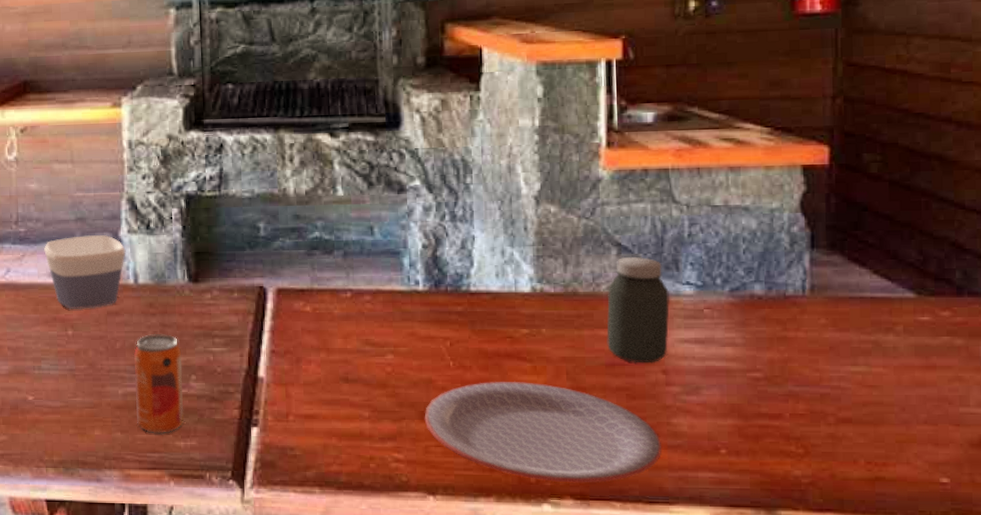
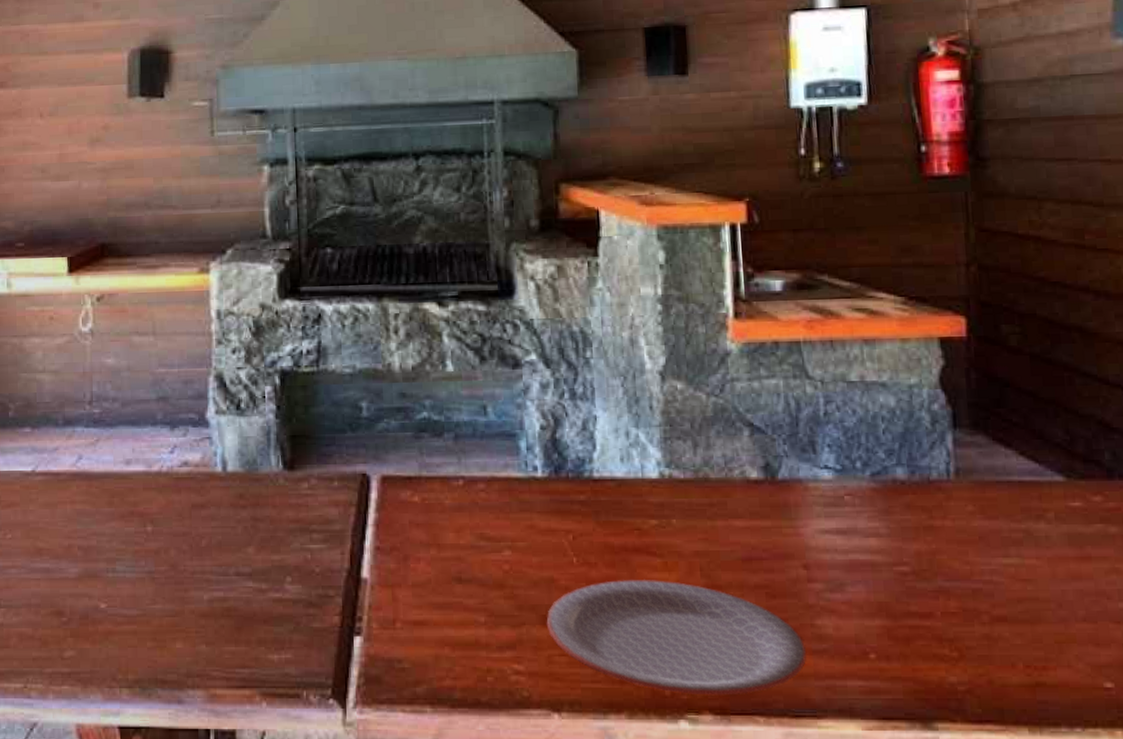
bowl: present [44,235,126,310] -> none [121,416,213,503]
beverage can: present [133,333,184,433] -> none [221,528,278,645]
jar: present [606,256,670,363] -> none [741,438,808,558]

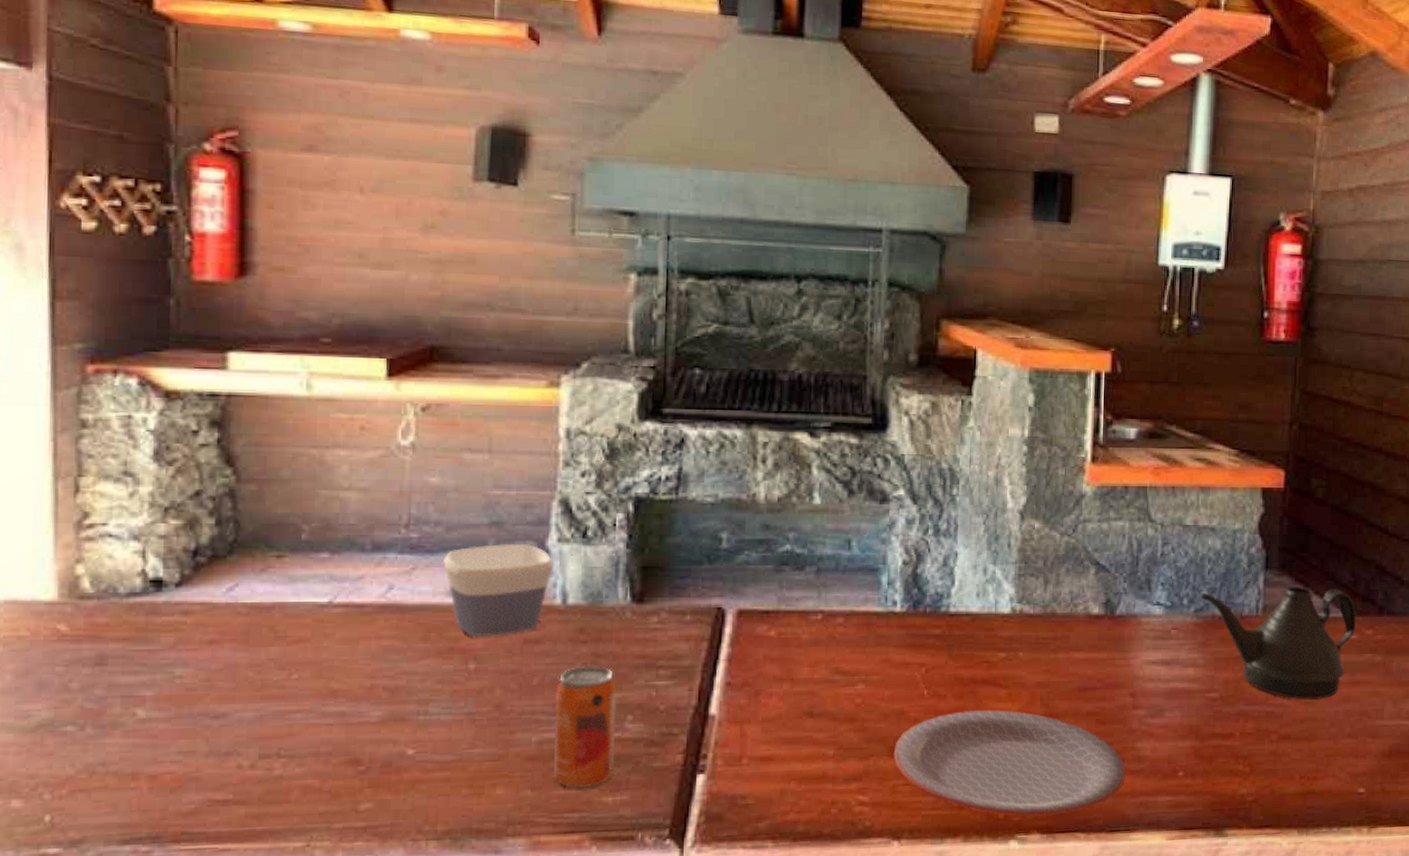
bowl: none [121,416,213,503] -> present [443,544,554,638]
beverage can: none [221,528,278,645] -> present [554,665,616,788]
teapot: none [876,446,1079,577] -> present [1201,586,1356,701]

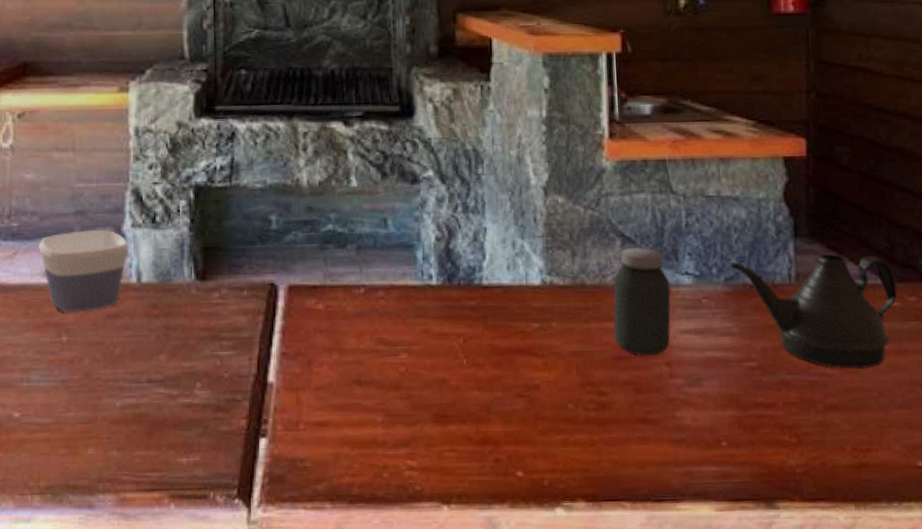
beverage can: present [554,665,616,788] -> none [134,337,188,449]
plate: present [893,709,1126,817] -> none [438,378,668,484]
jar: none [1081,576,1141,687] -> present [613,247,671,356]

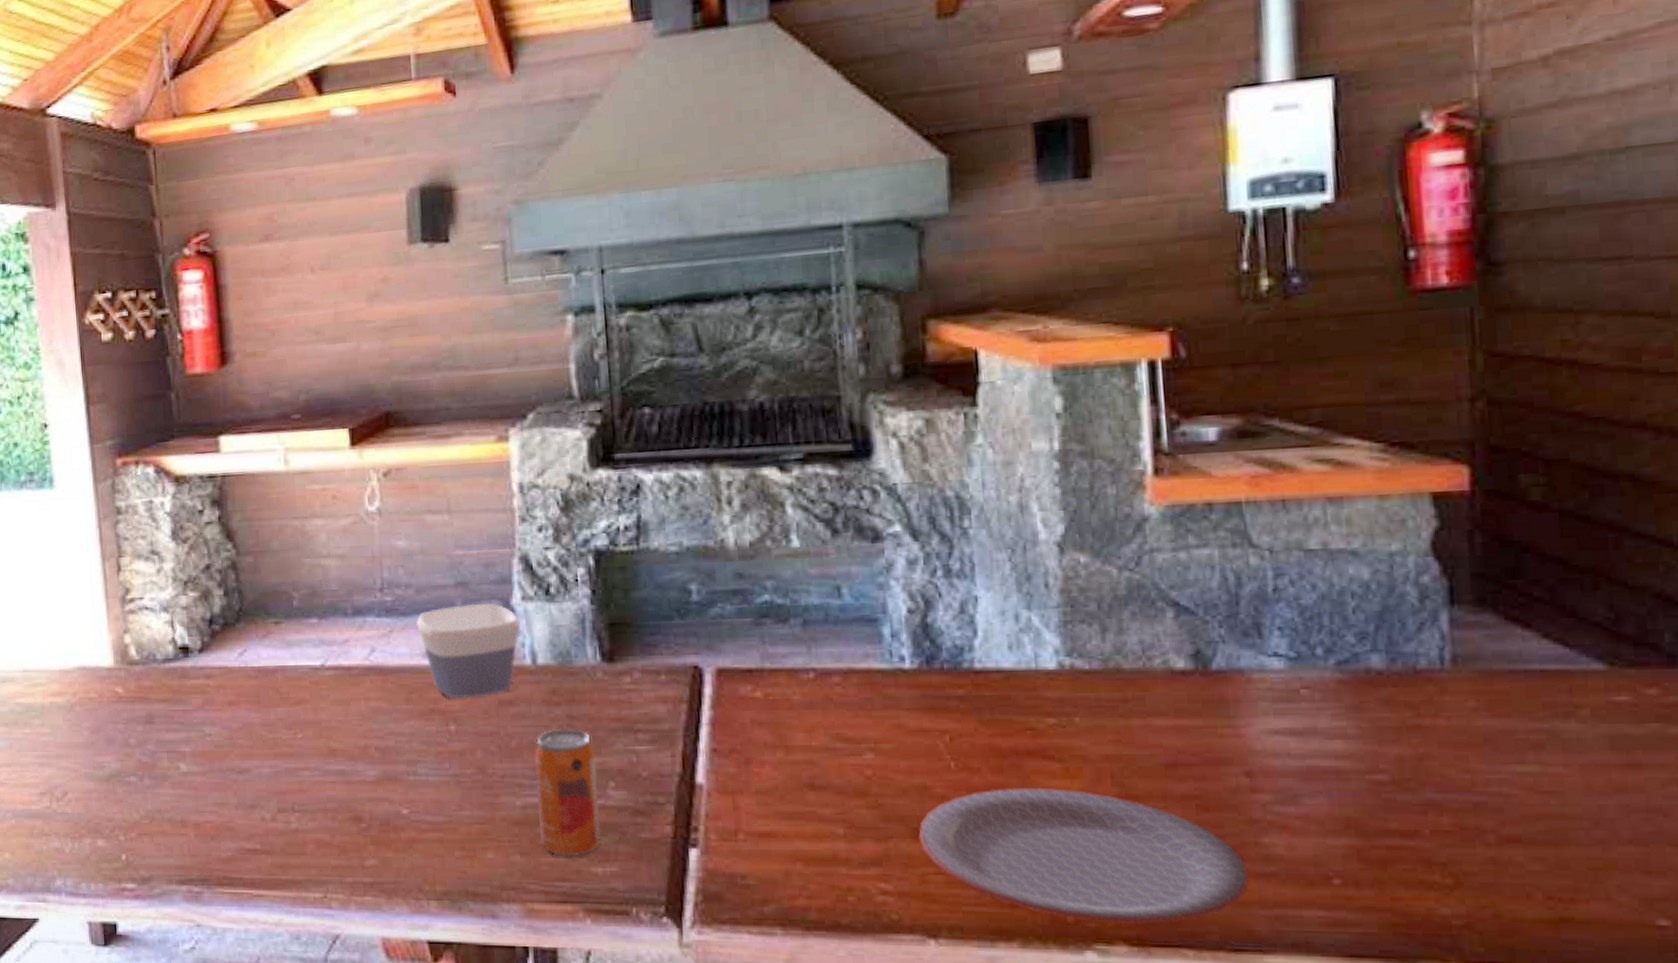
beverage can: none [134,337,188,449] -> present [533,728,601,856]
plate: none [438,378,668,484] -> present [918,787,1249,924]
jar: present [613,247,671,356] -> none [1163,620,1252,763]
teapot: present [730,253,898,370] -> none [1344,626,1626,789]

